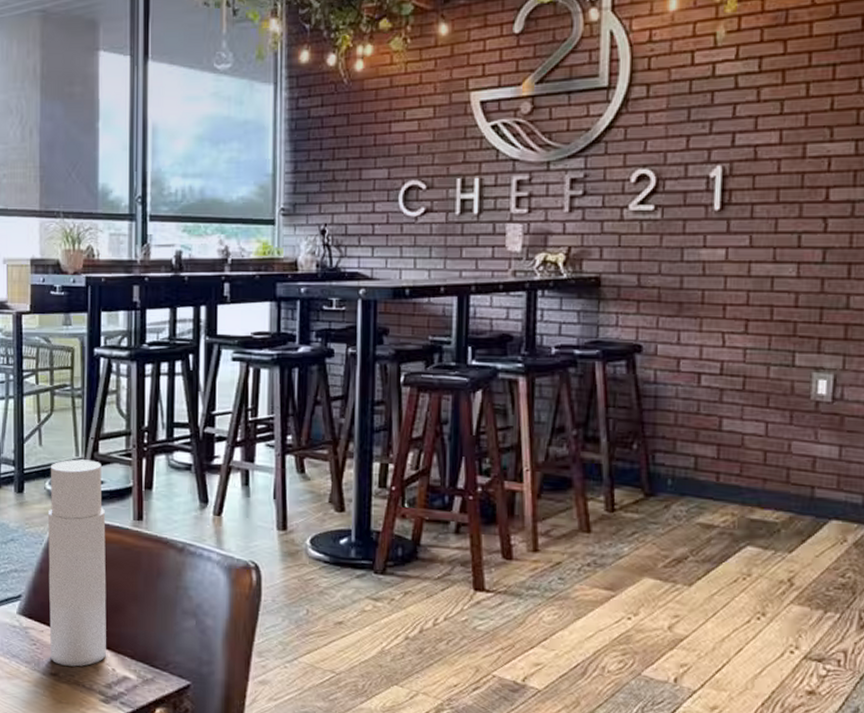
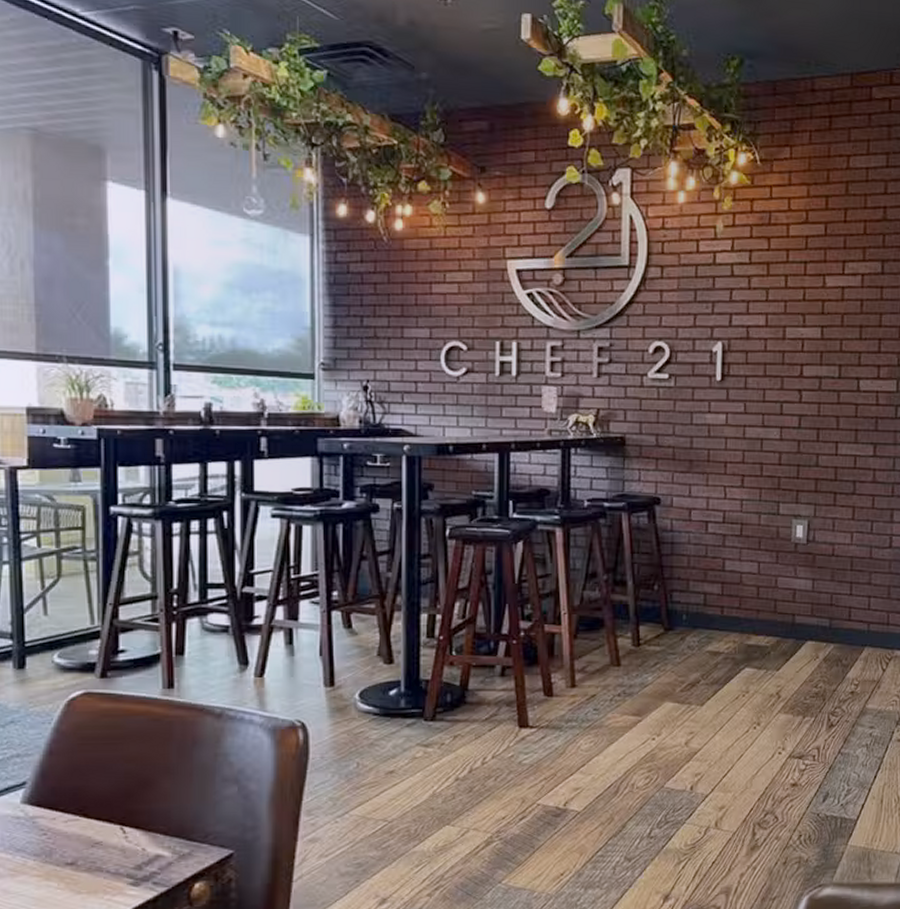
candle: present [47,459,107,667] -> none [57,628,134,853]

